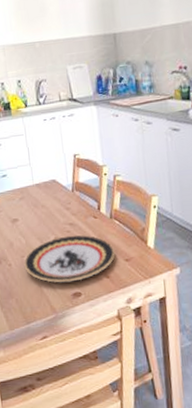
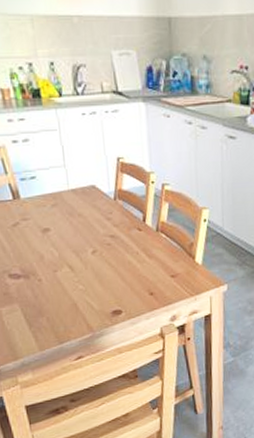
plate: present [24,235,115,283] -> none [56,248,161,300]

